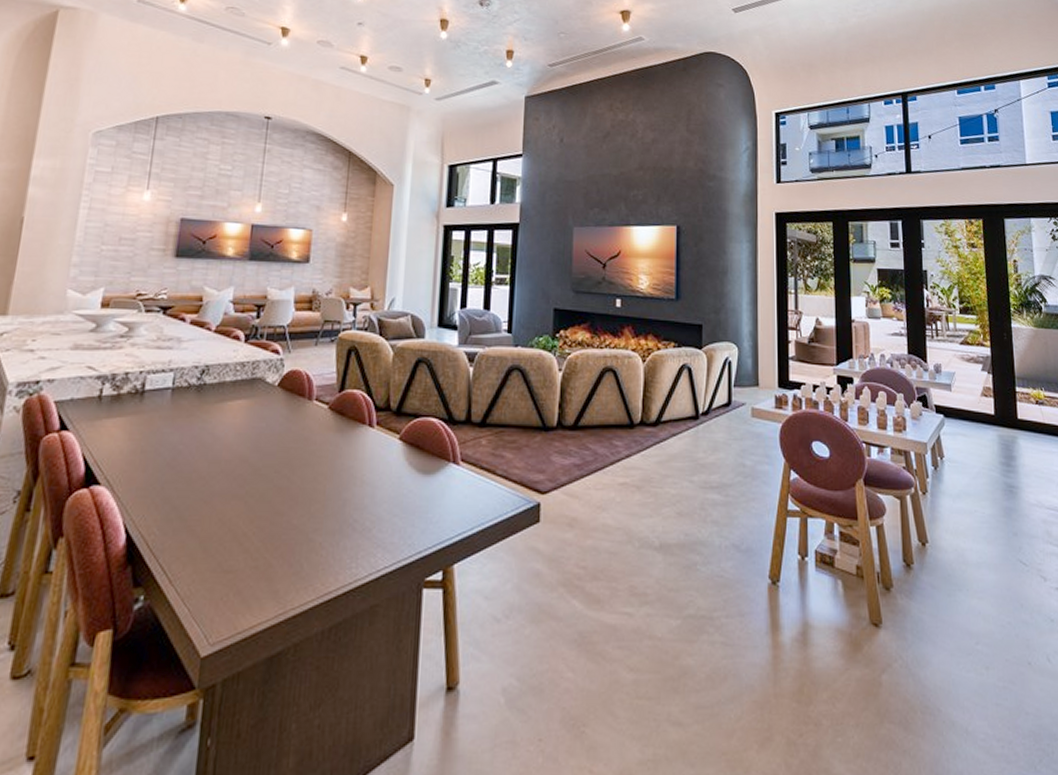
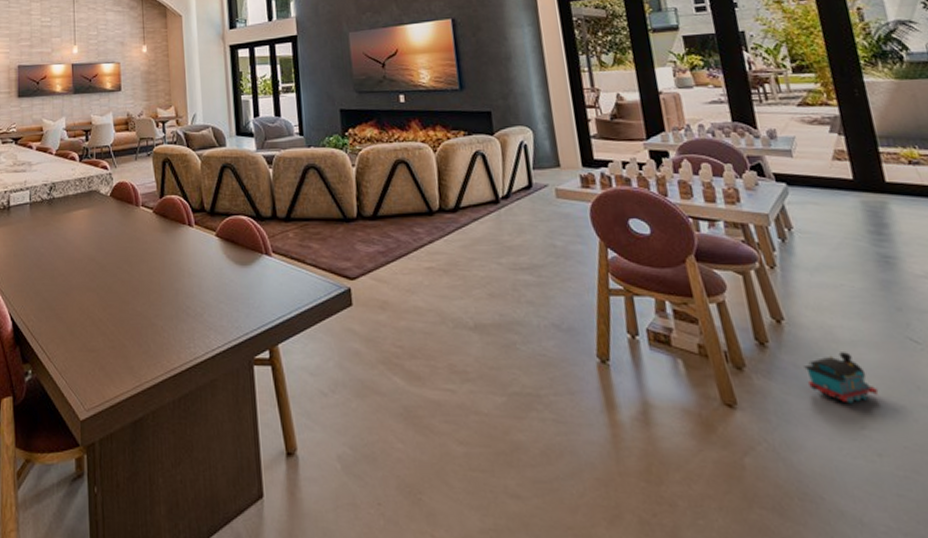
toy train: none [939,573,993,621] -> present [804,352,879,404]

